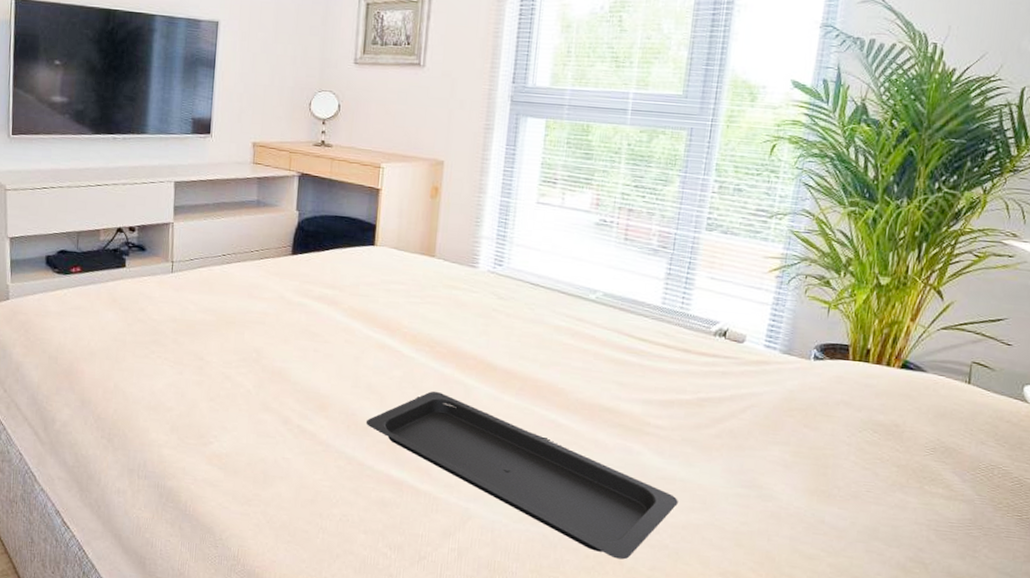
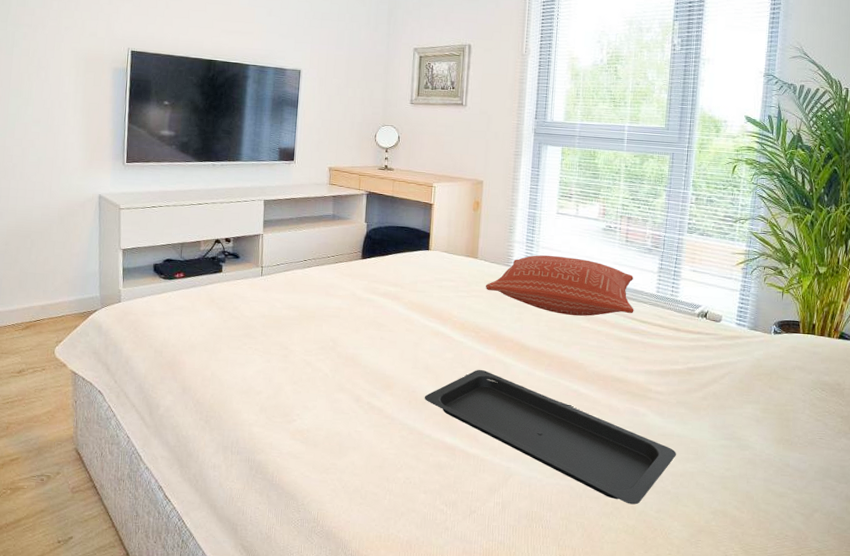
pillow: none [444,254,633,331] -> present [486,255,634,316]

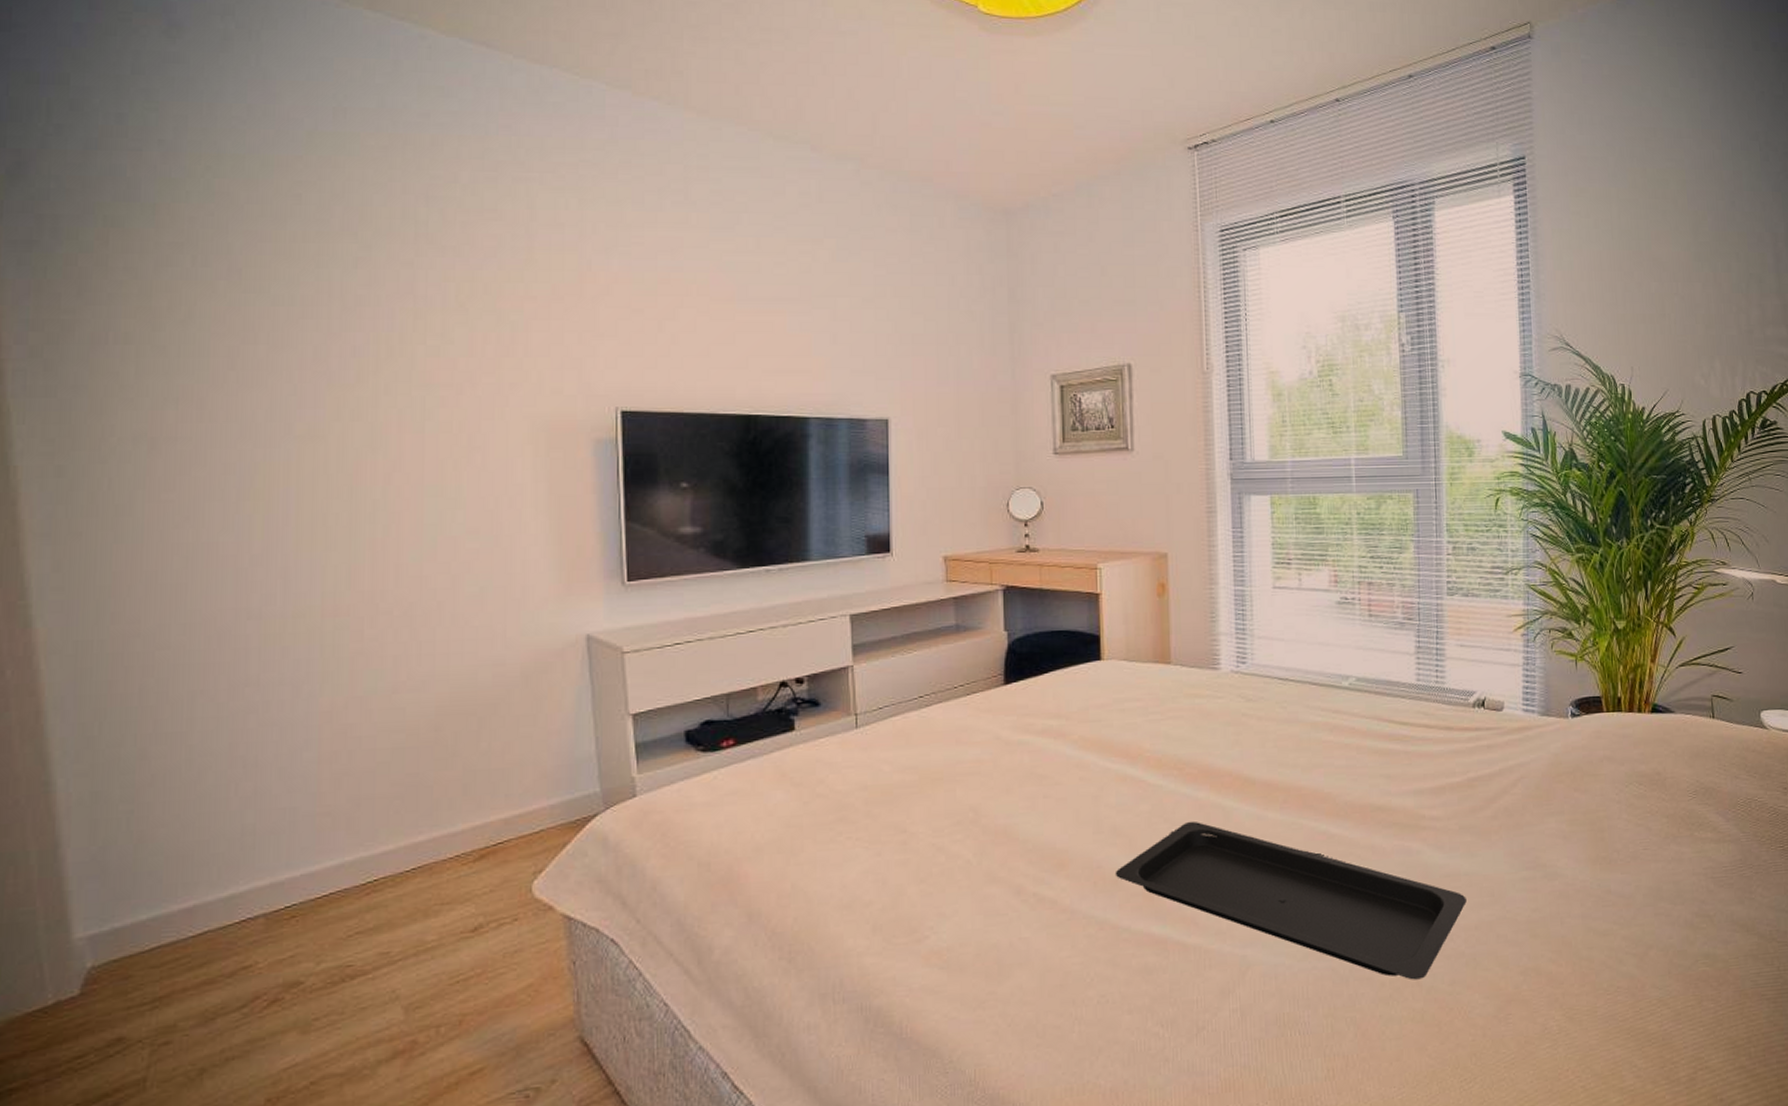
pillow: present [486,255,634,316] -> none [1186,646,1390,728]

